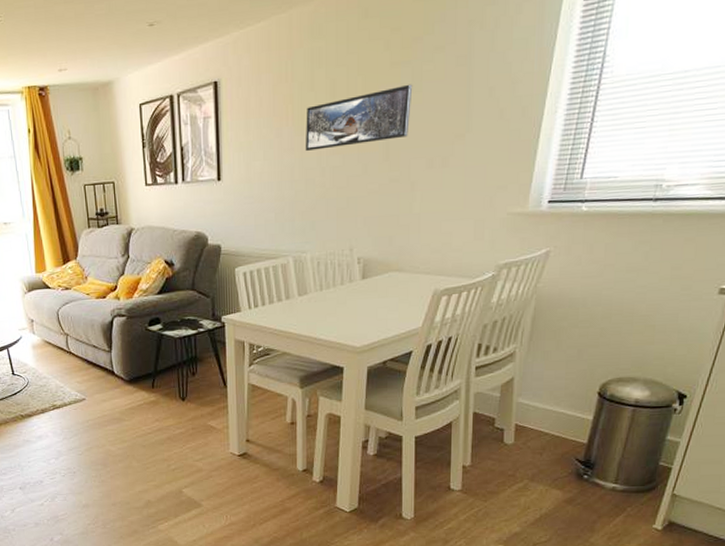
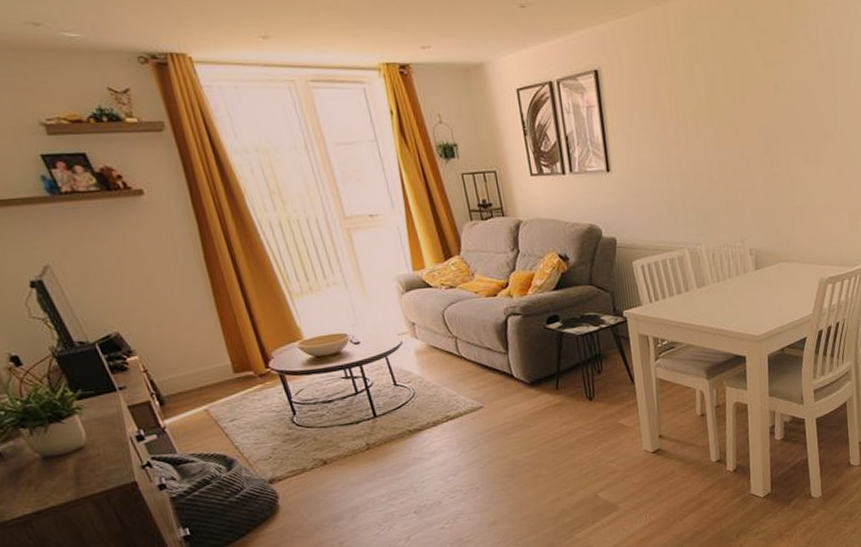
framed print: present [306,84,413,151] -> none [689,83,785,144]

